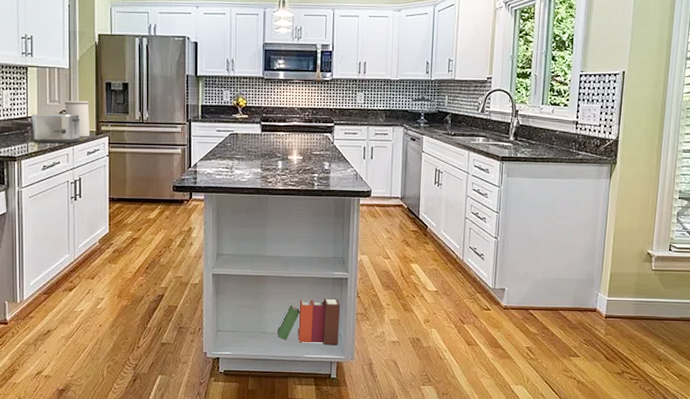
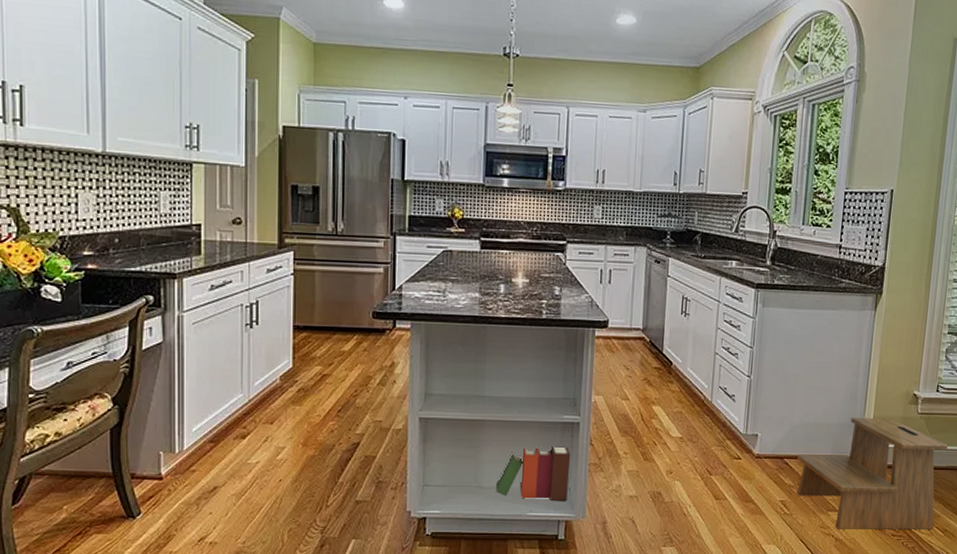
toaster: present [30,113,81,144] -> none [195,220,259,259]
canister: present [64,100,91,137] -> none [238,206,271,251]
step stool: none [540,273,681,374] -> present [796,417,948,529]

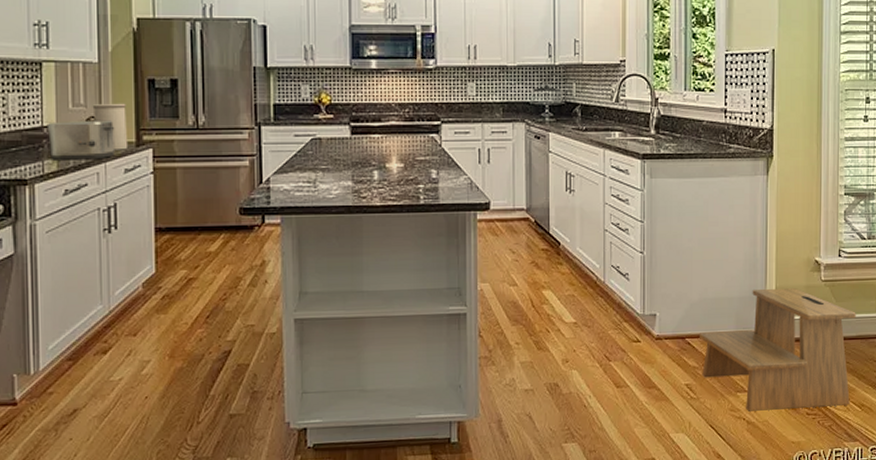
toaster: none [195,220,259,259] -> present [46,120,115,160]
canister: none [238,206,271,251] -> present [92,103,129,150]
books: present [496,446,571,502] -> none [381,341,459,401]

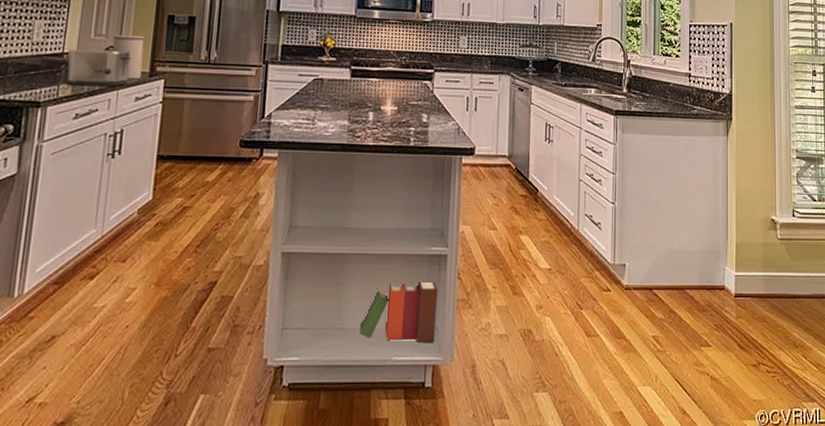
books: none [381,341,459,401] -> present [360,281,439,343]
step stool: present [698,287,856,411] -> none [665,244,810,367]

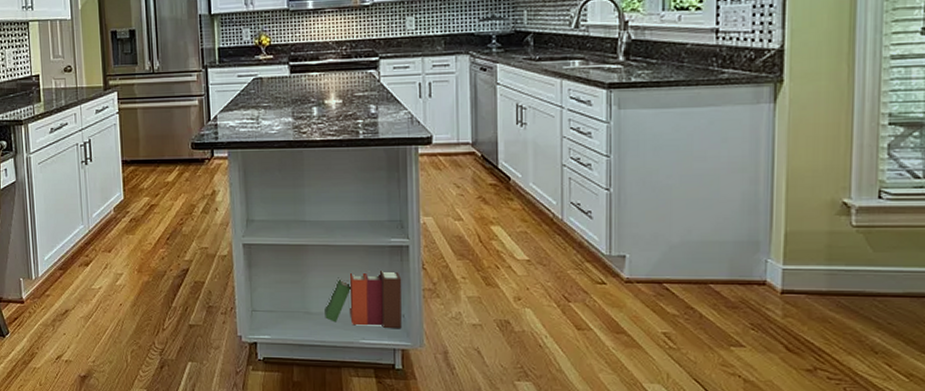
toaster: present [65,49,132,87] -> none [34,68,87,104]
canister: present [112,35,145,80] -> none [68,53,98,94]

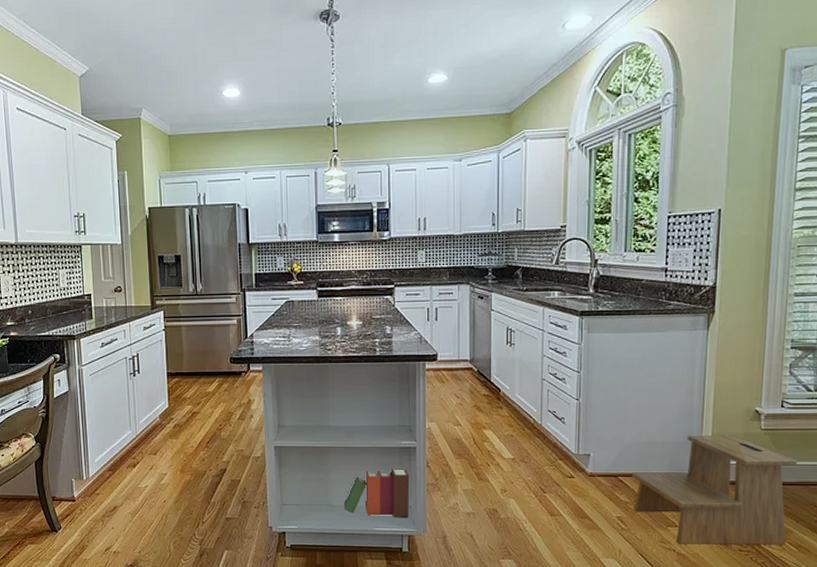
step stool: none [680,232,904,373] -> present [631,434,797,545]

